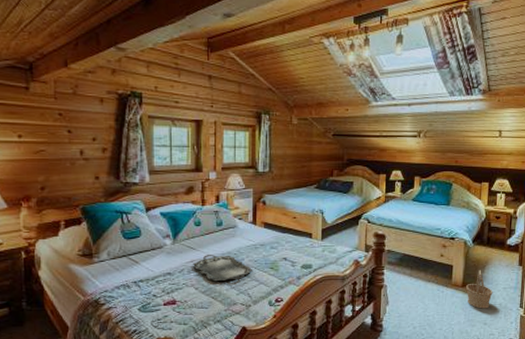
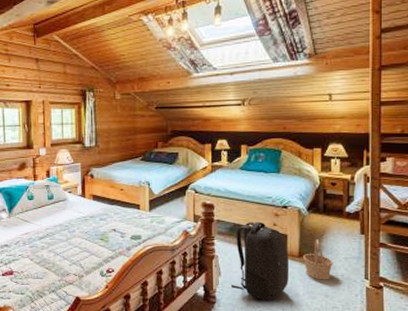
serving tray: present [193,255,253,282] -> none [28,227,84,253]
backpack: none [398,252,453,329] -> present [231,221,290,301]

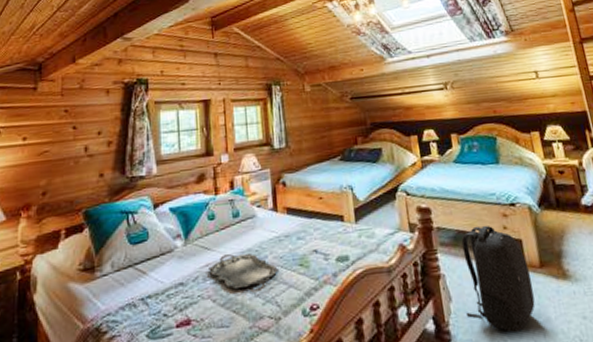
serving tray: none [28,227,84,253] -> present [209,254,280,290]
basket: present [302,239,333,280] -> none [544,242,584,296]

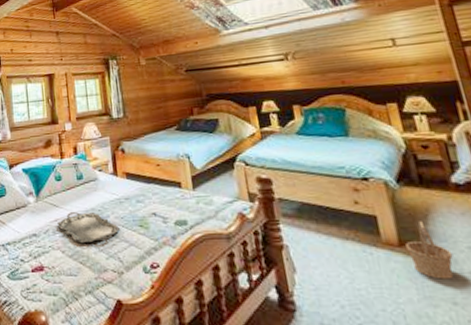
backpack: present [461,225,535,333] -> none [306,198,393,310]
basket: none [544,242,584,296] -> present [404,221,454,280]

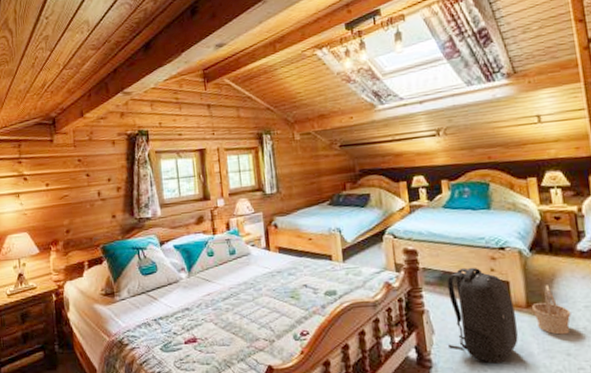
serving tray: present [57,212,121,244] -> none [210,286,273,316]
backpack: none [306,198,393,310] -> present [446,267,518,364]

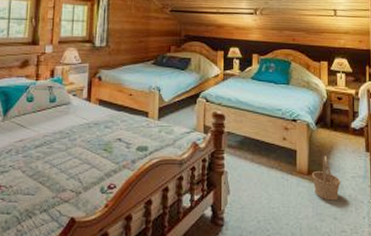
backpack: present [446,267,518,364] -> none [240,134,299,224]

